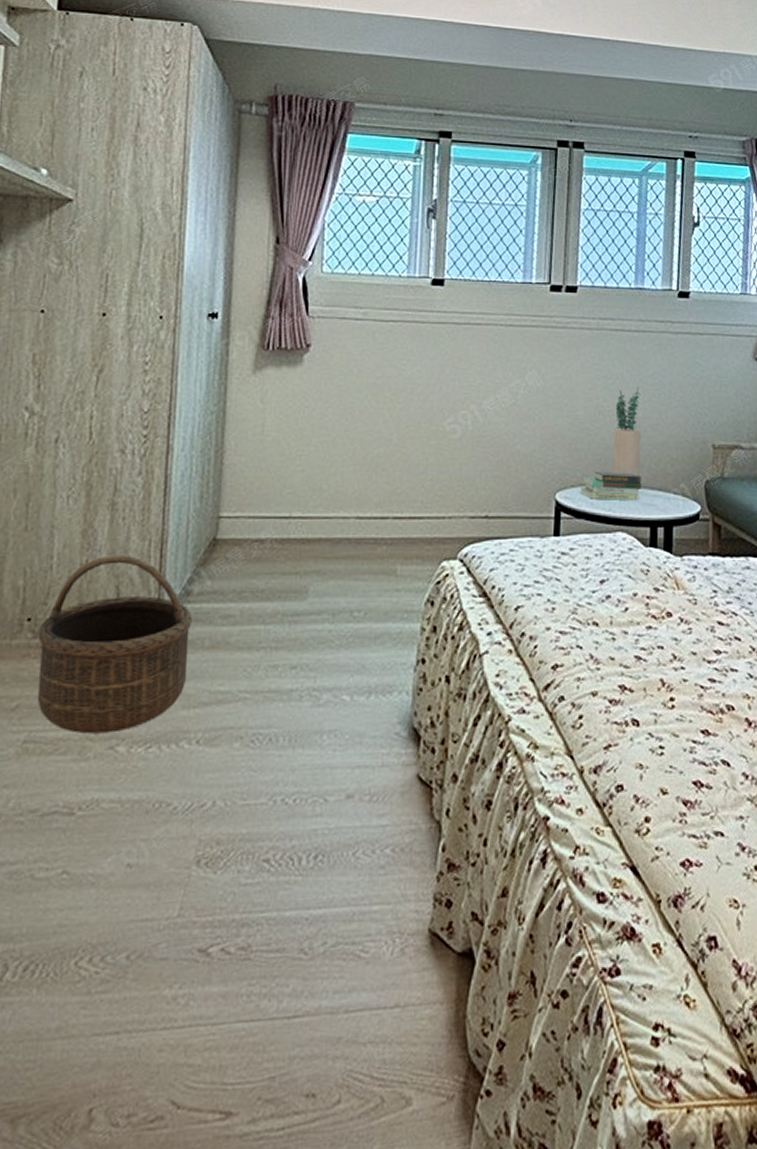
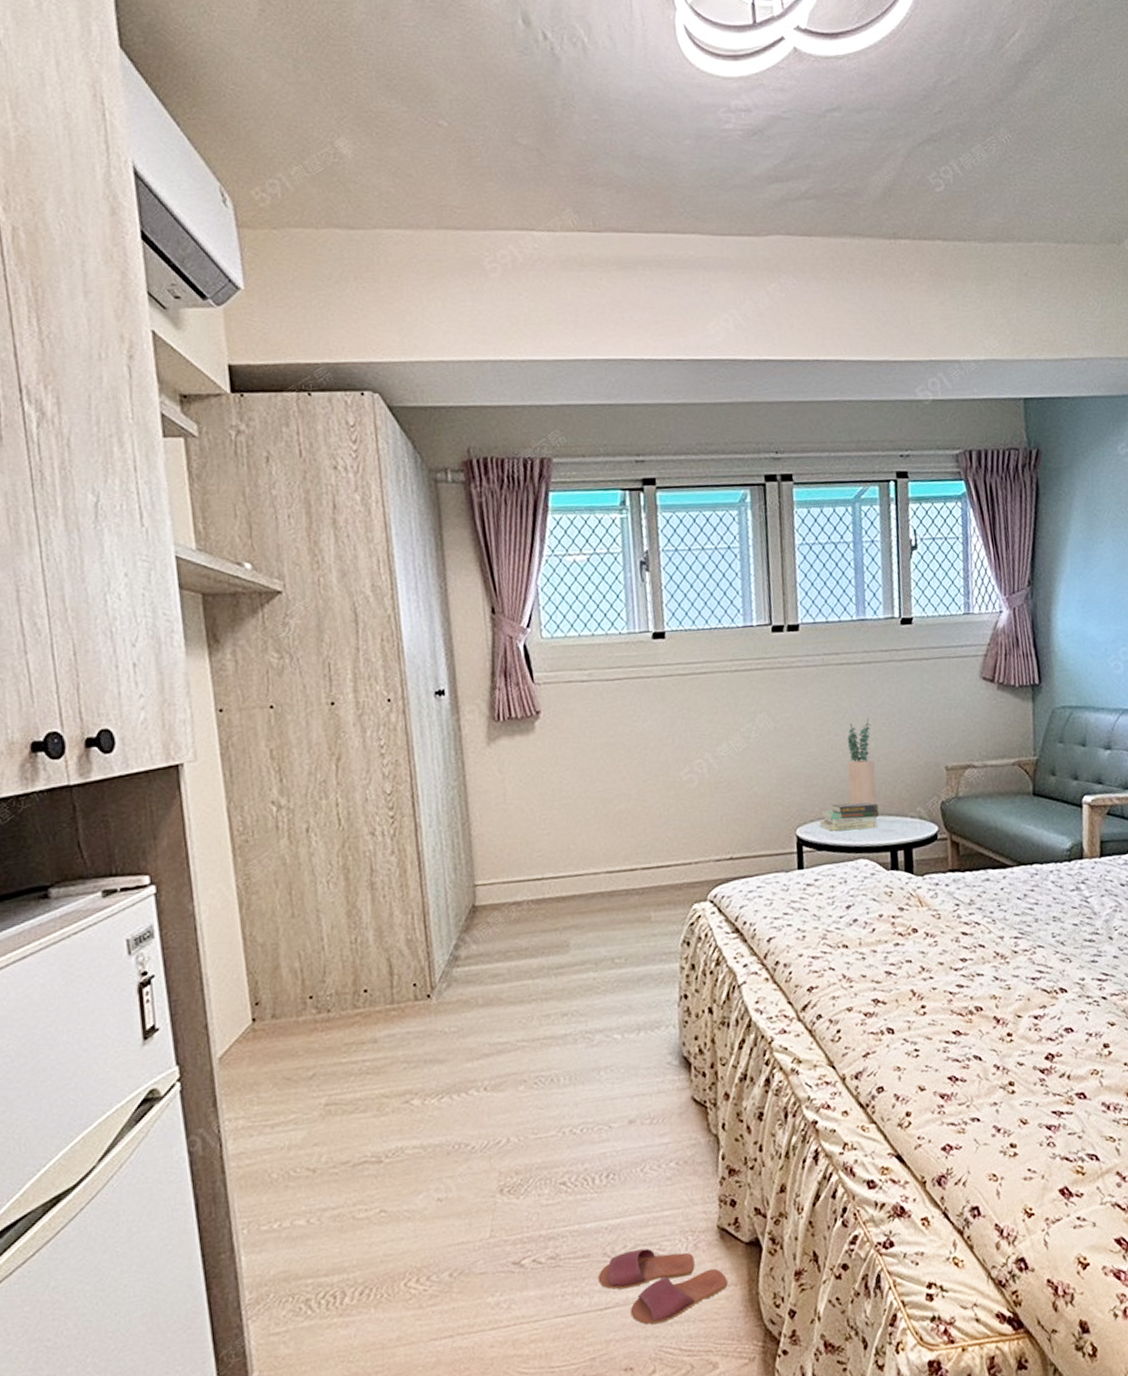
basket: present [37,554,193,734] -> none [321,929,466,1093]
slippers: none [290,948,433,1042] -> present [597,1248,728,1324]

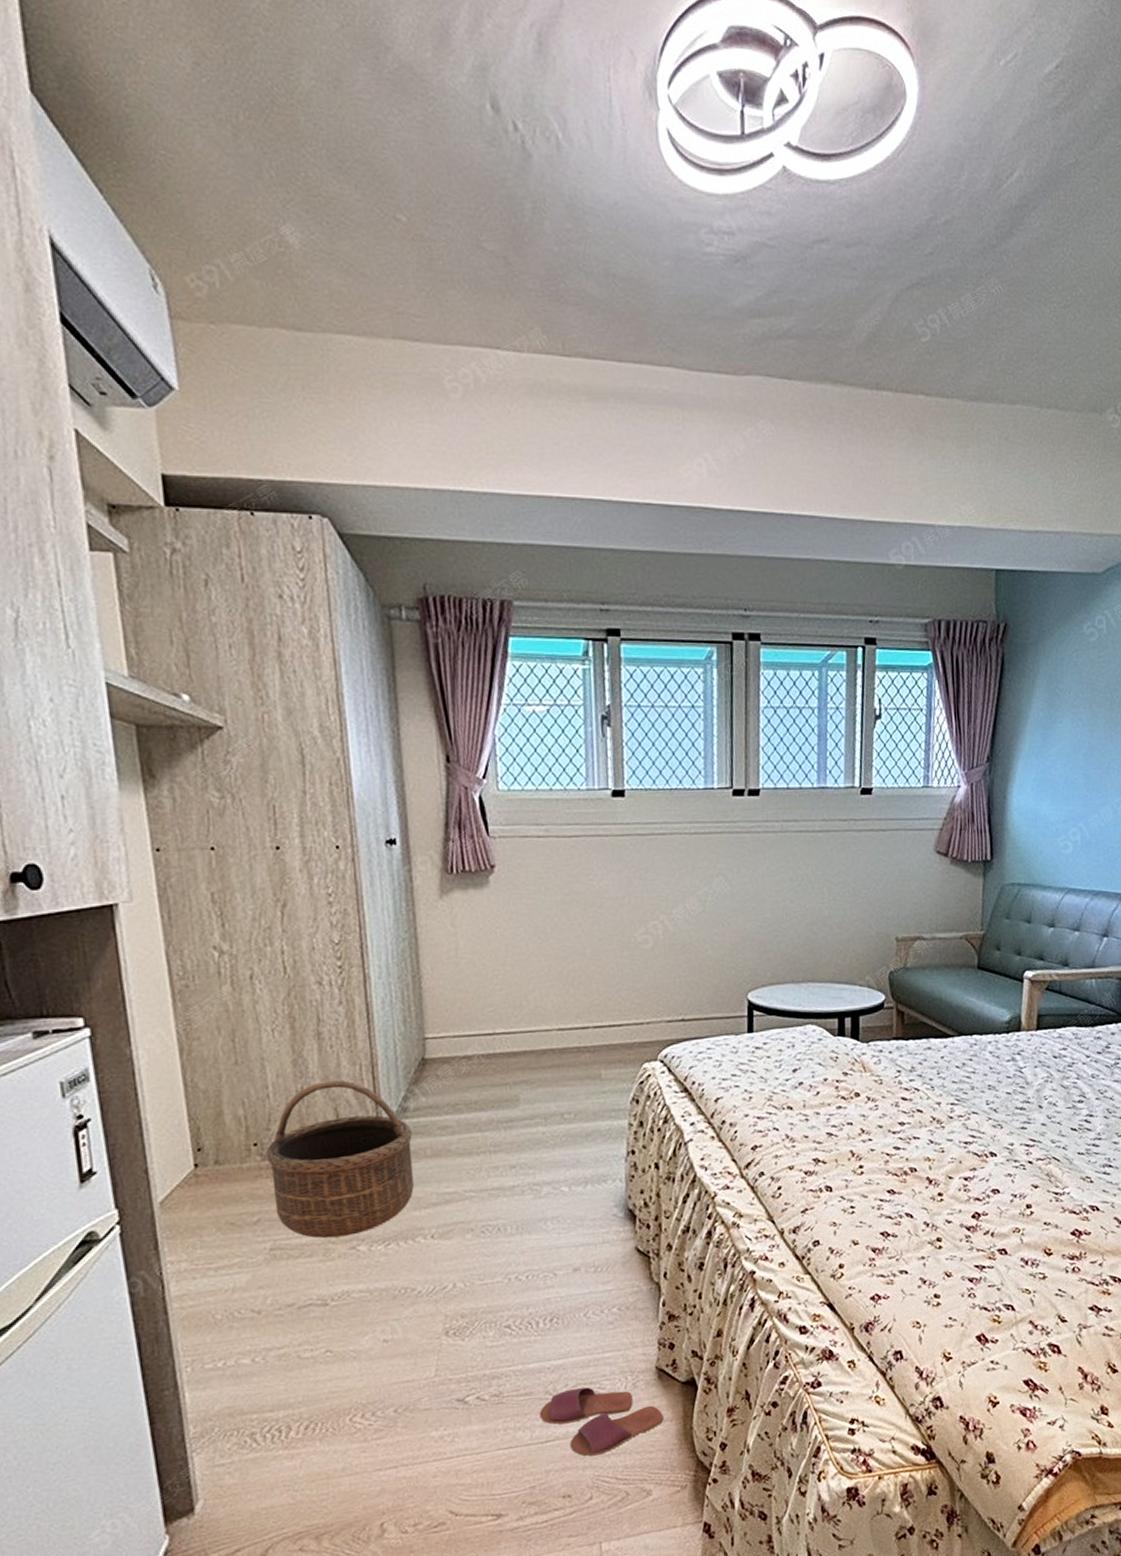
basket: none [321,929,466,1093] -> present [266,1079,414,1239]
books: present [819,802,879,831] -> none [771,969,829,997]
vase: present [847,718,877,819] -> none [800,886,828,986]

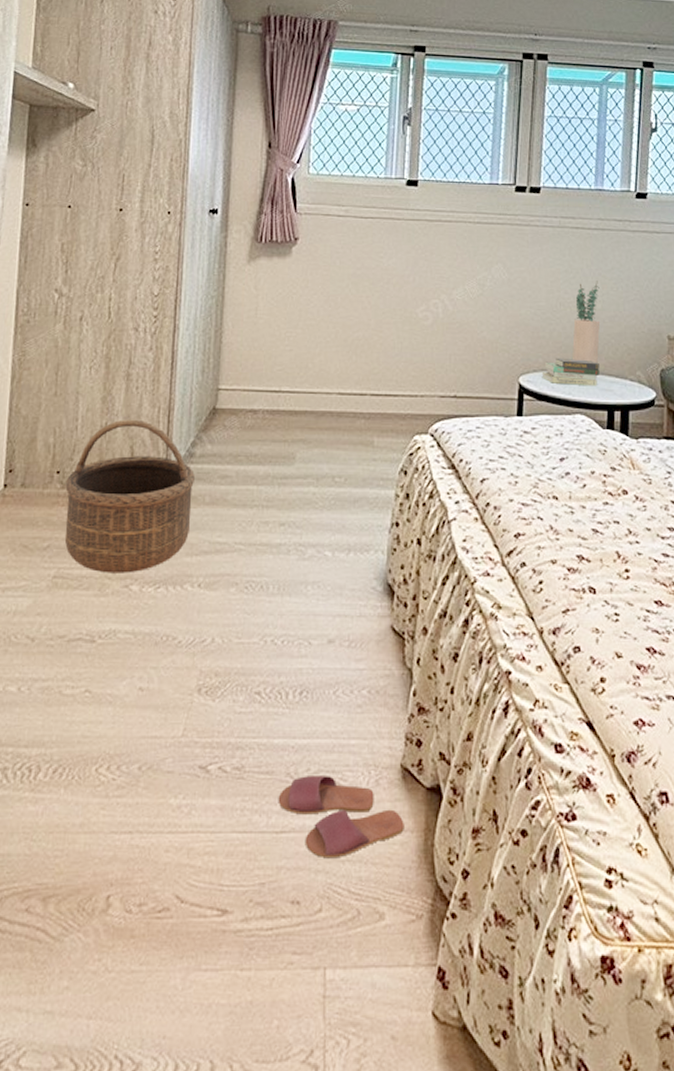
books: none [771,969,829,997] -> present [542,358,600,387]
vase: none [800,886,828,986] -> present [571,281,601,377]

